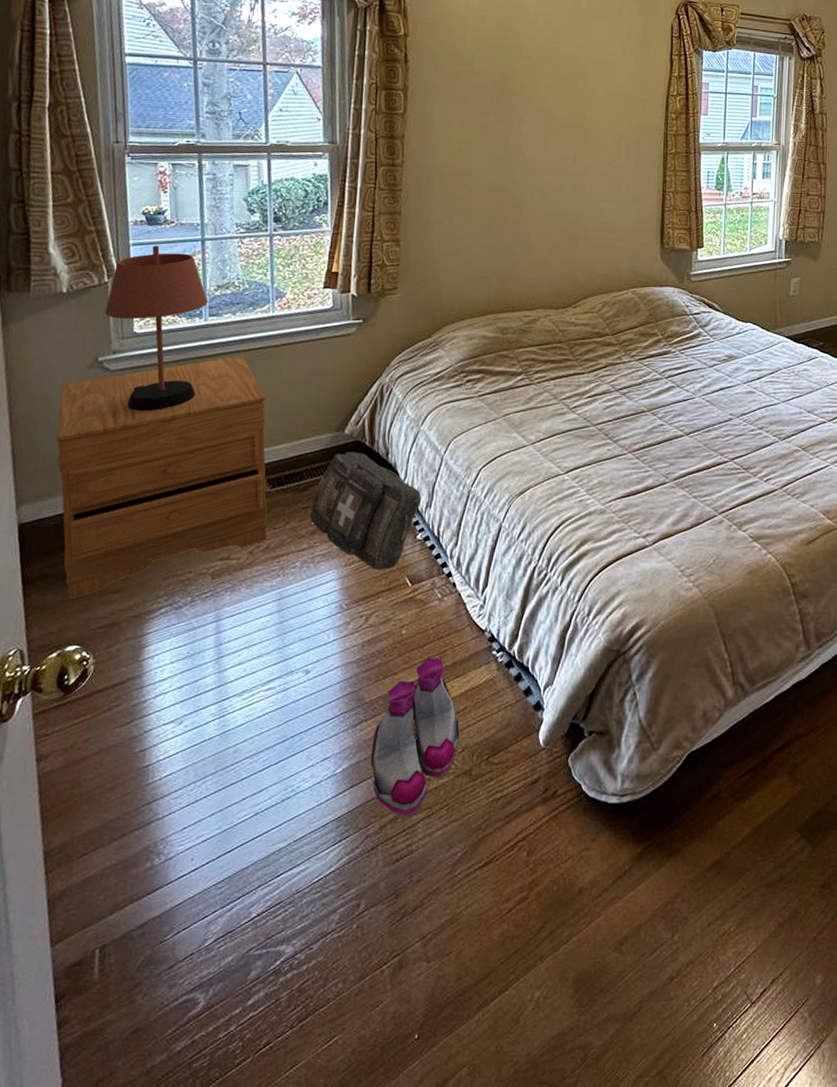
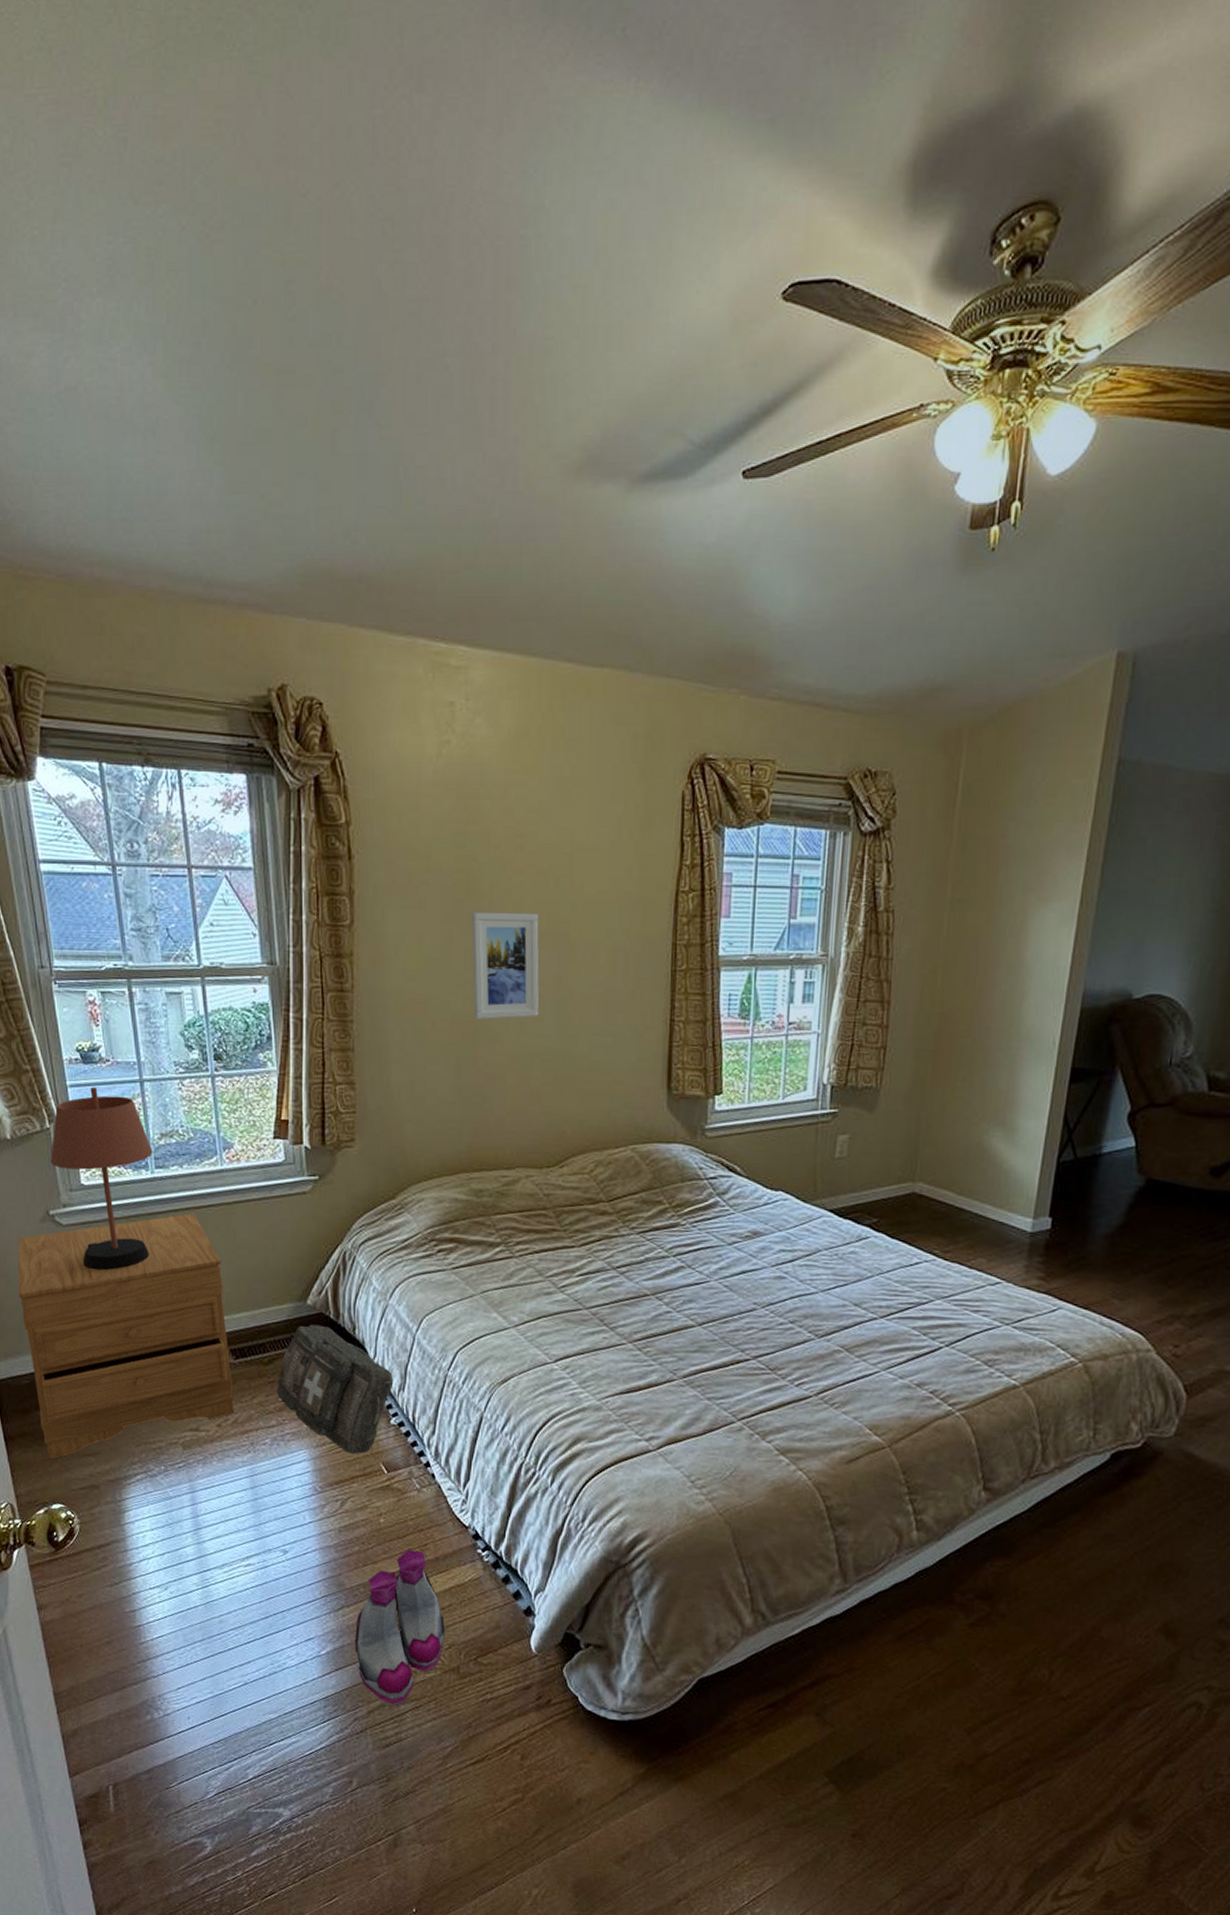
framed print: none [504,106,560,190] -> present [471,911,539,1020]

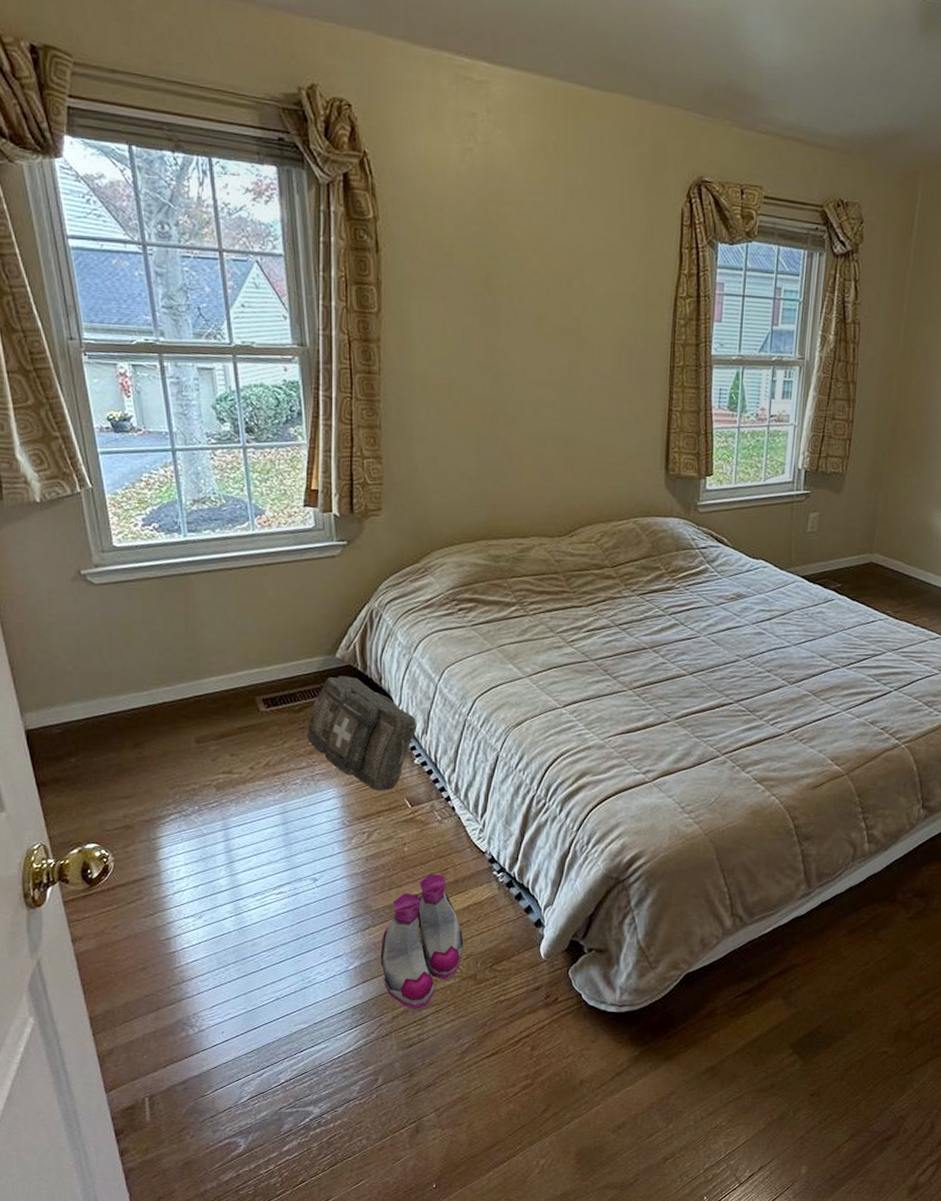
nightstand: present [17,1213,234,1460] -> none [48,574,266,803]
table lamp: present [50,1086,153,1271] -> none [81,454,186,627]
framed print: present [471,911,539,1020] -> none [491,306,553,404]

